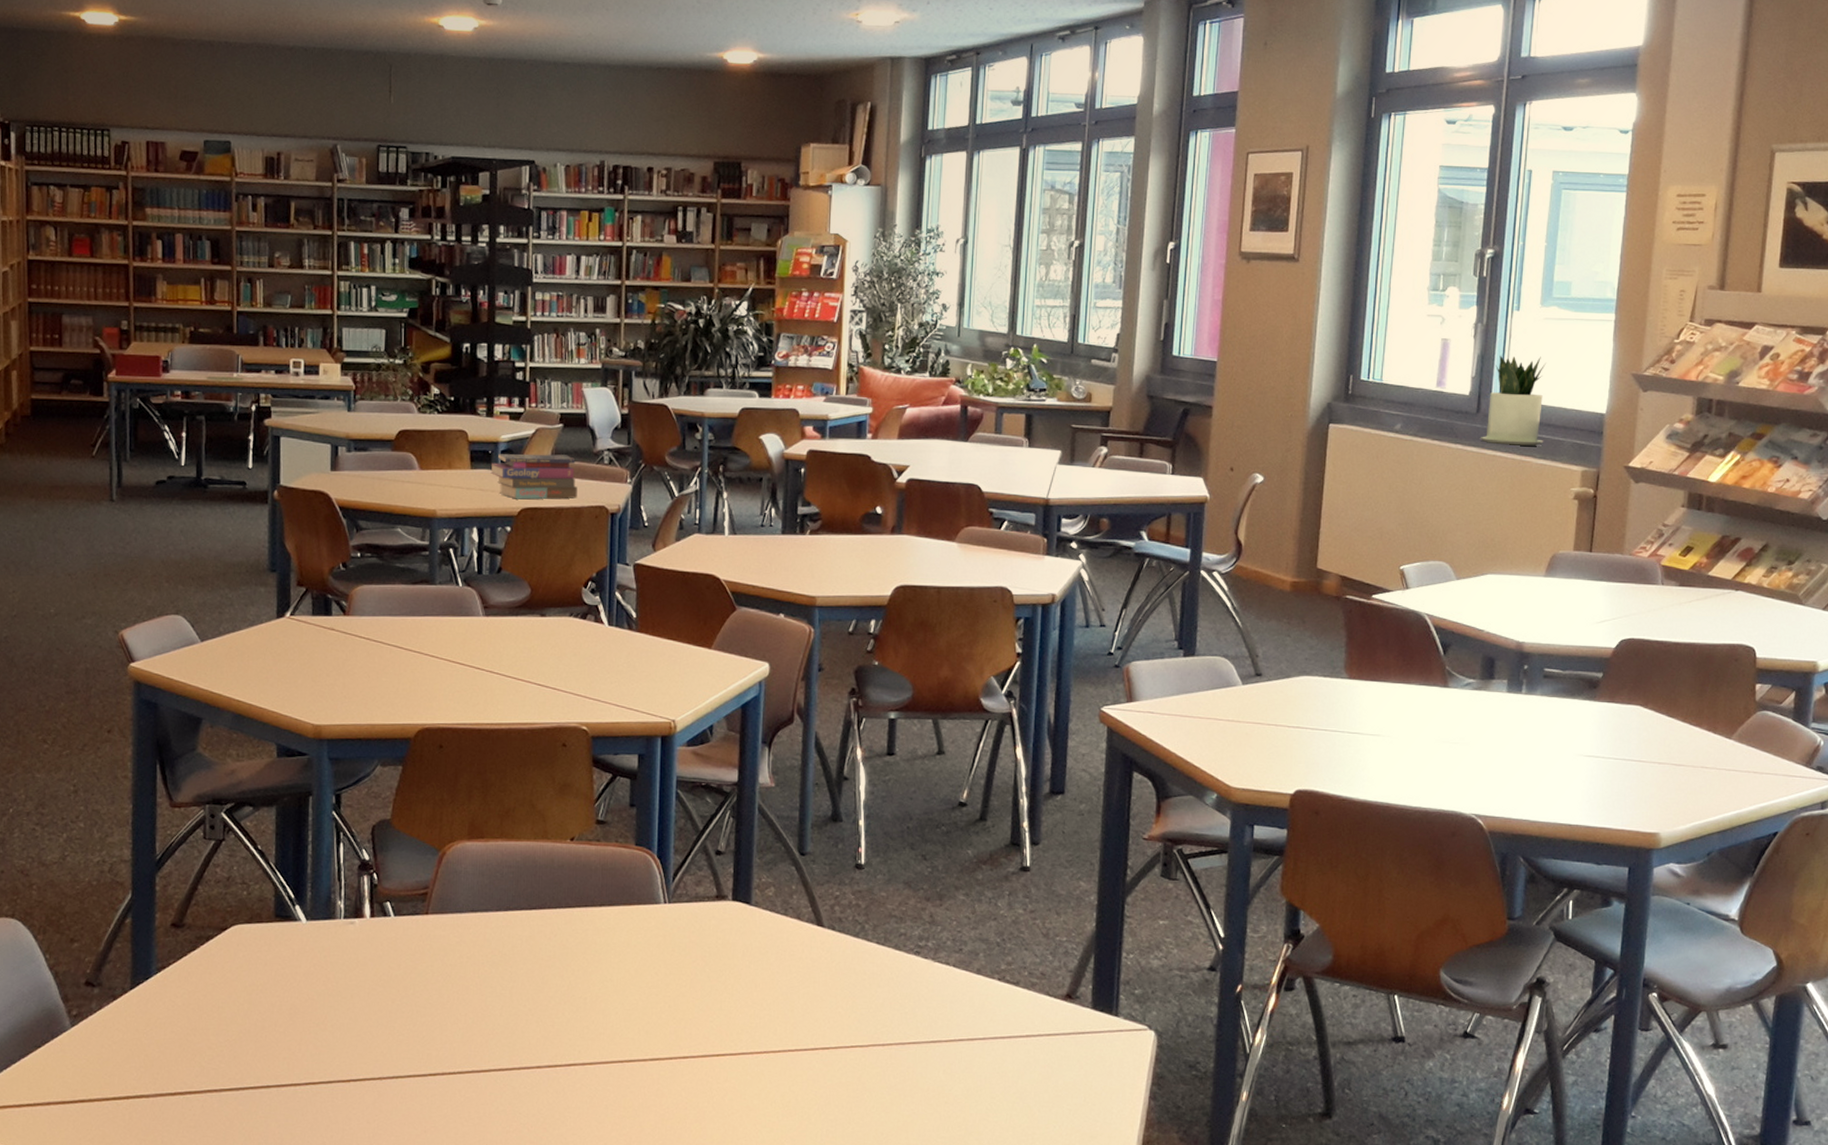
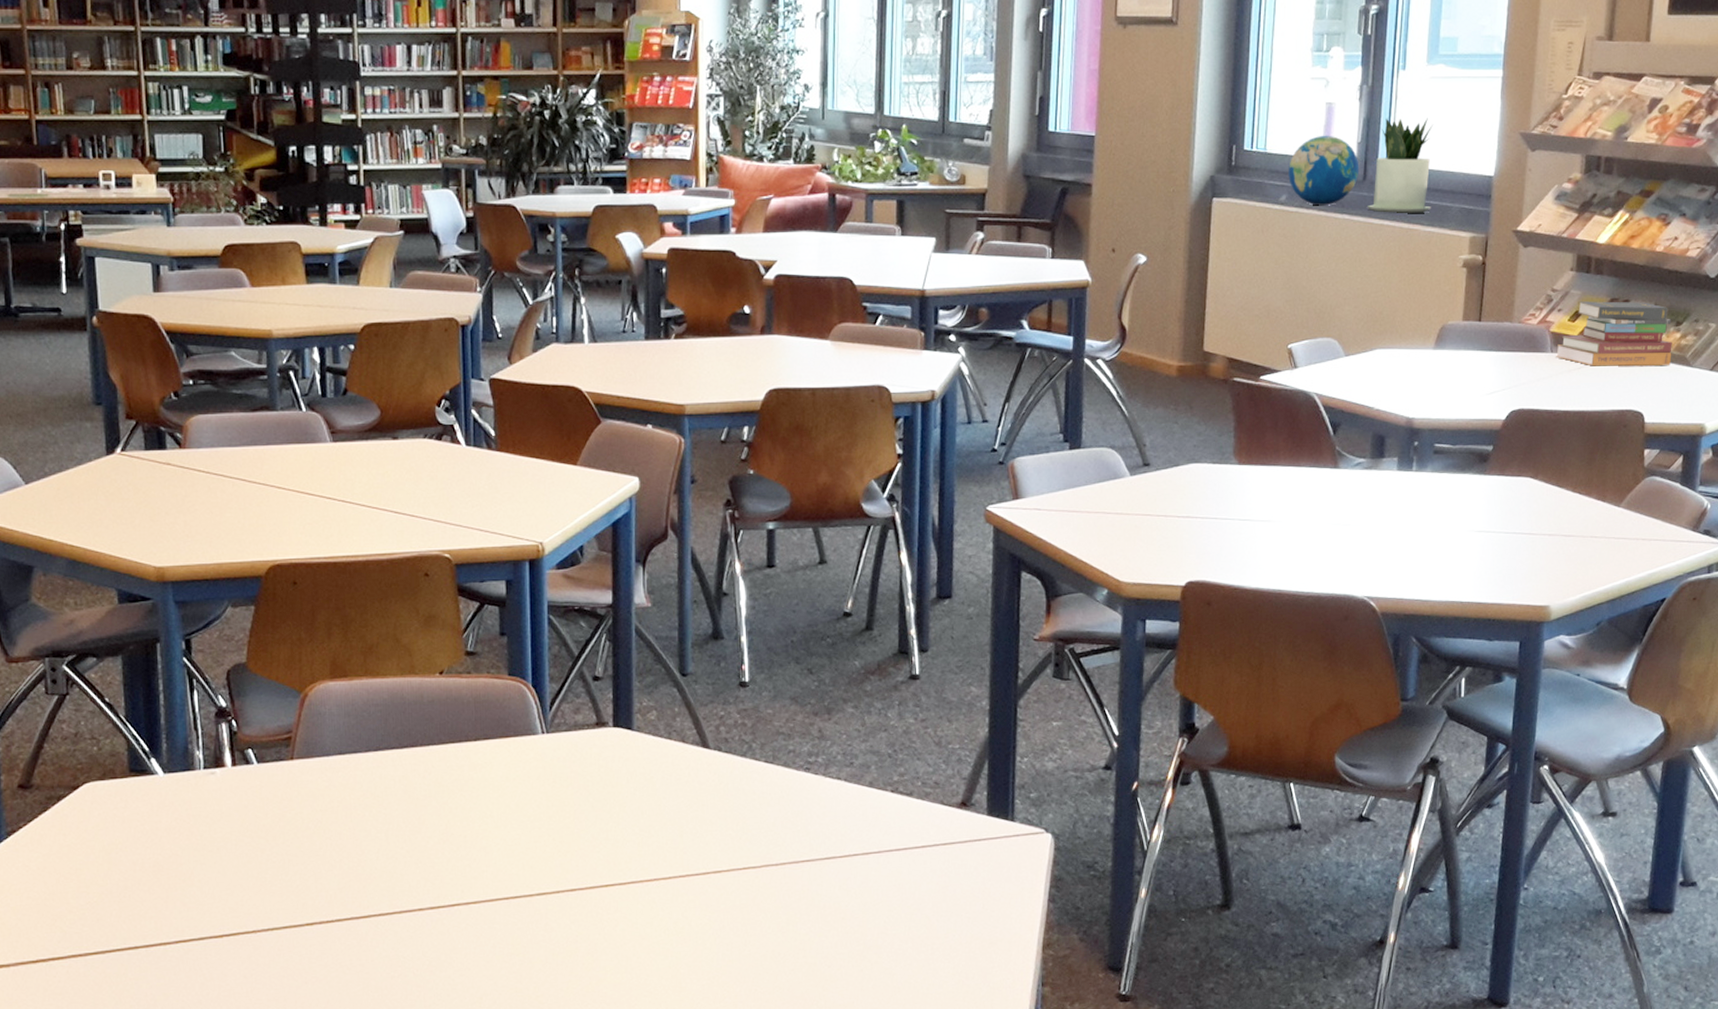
books: present [490,453,577,500] -> none [328,264,424,315]
globe: none [1403,369,1473,436] -> present [1288,135,1359,206]
books: none [1666,537,1784,603] -> present [1555,301,1672,366]

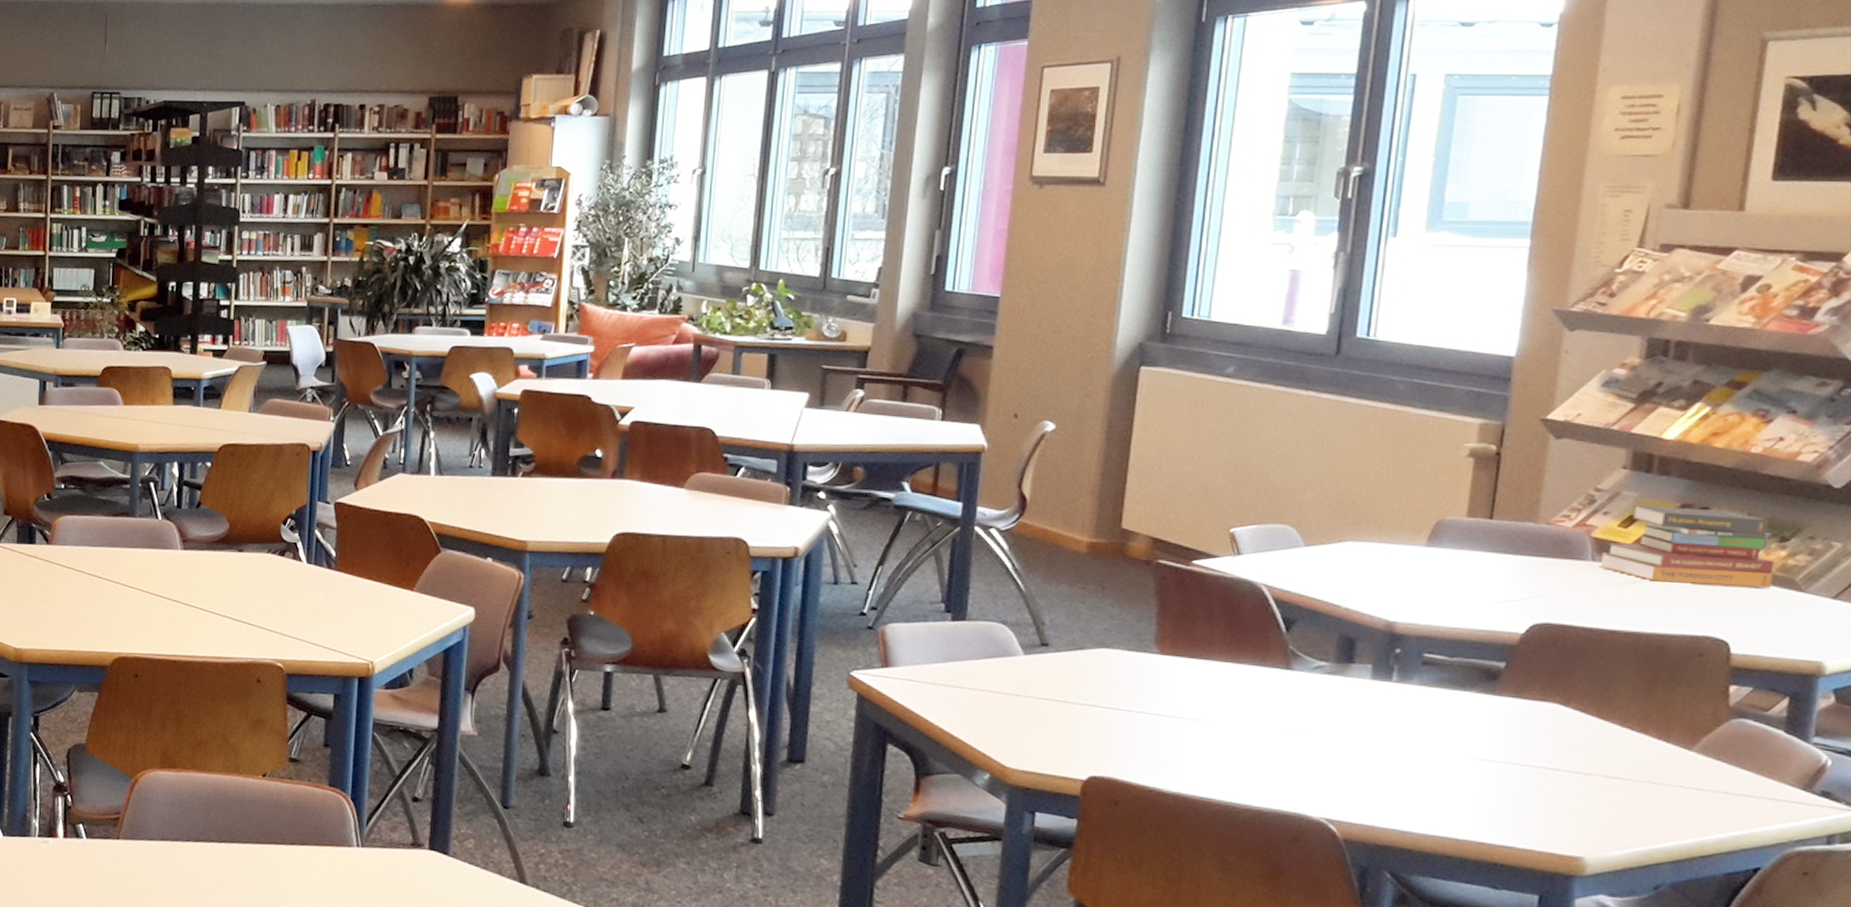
globe: present [1288,135,1359,206] -> none [1238,304,1332,381]
planter: present [1366,118,1433,213] -> none [1339,288,1432,394]

